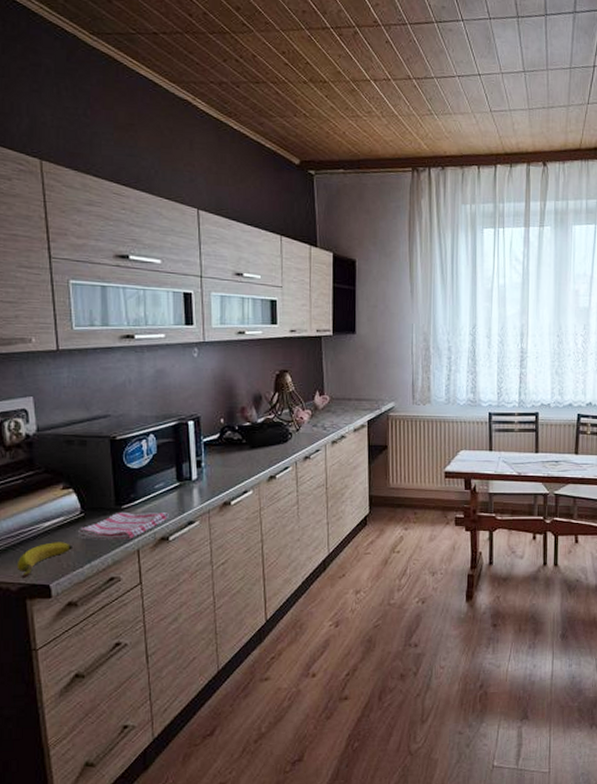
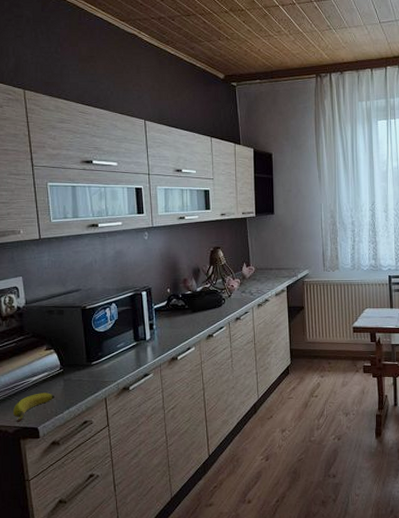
dish towel: present [77,513,169,540] -> none [58,367,129,391]

